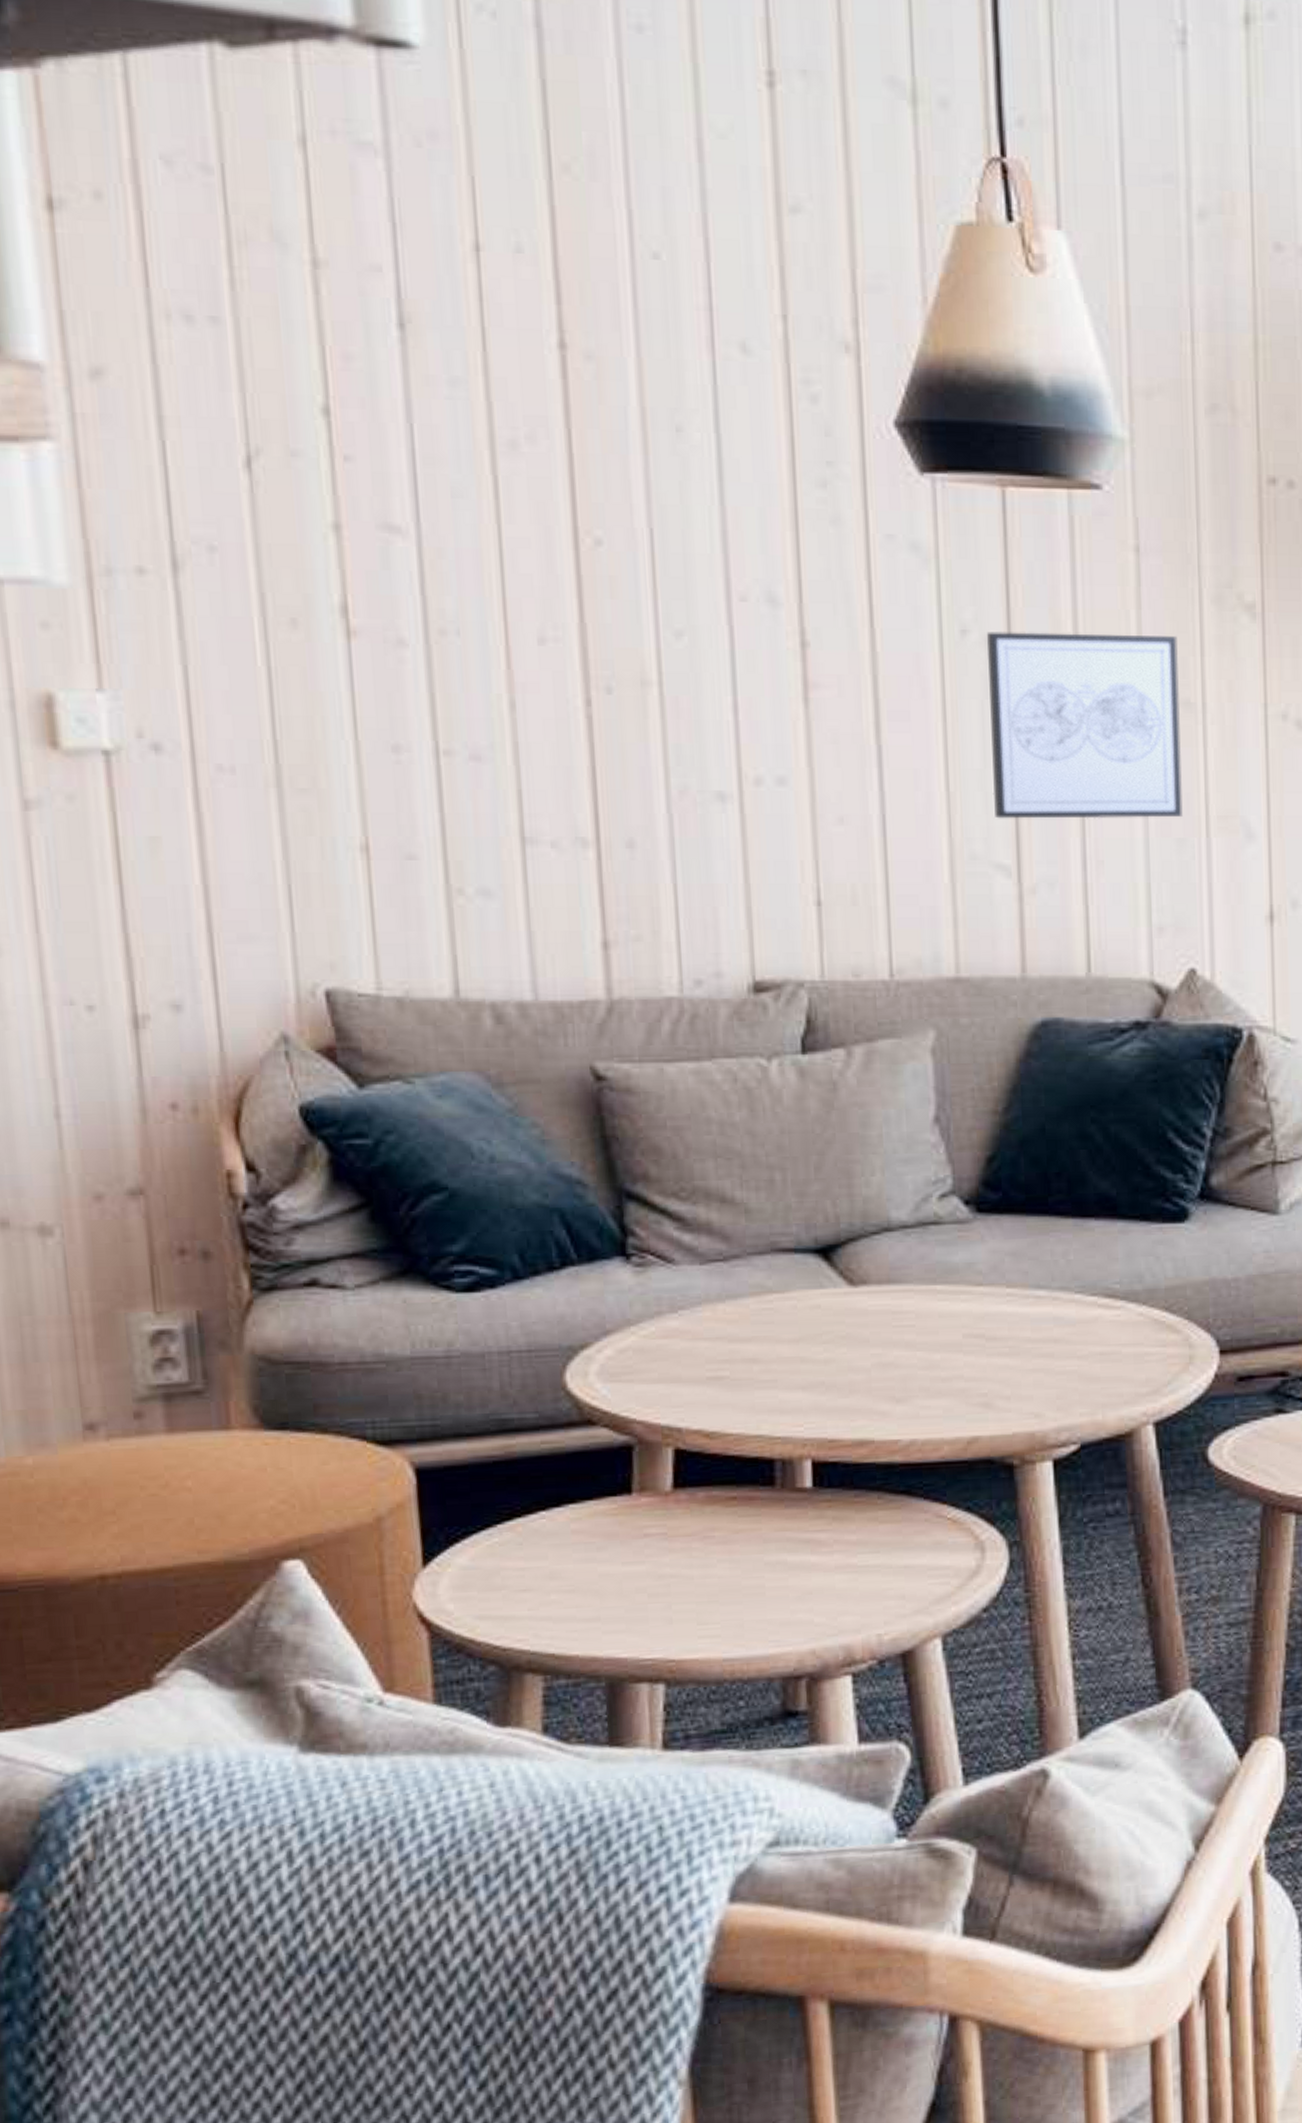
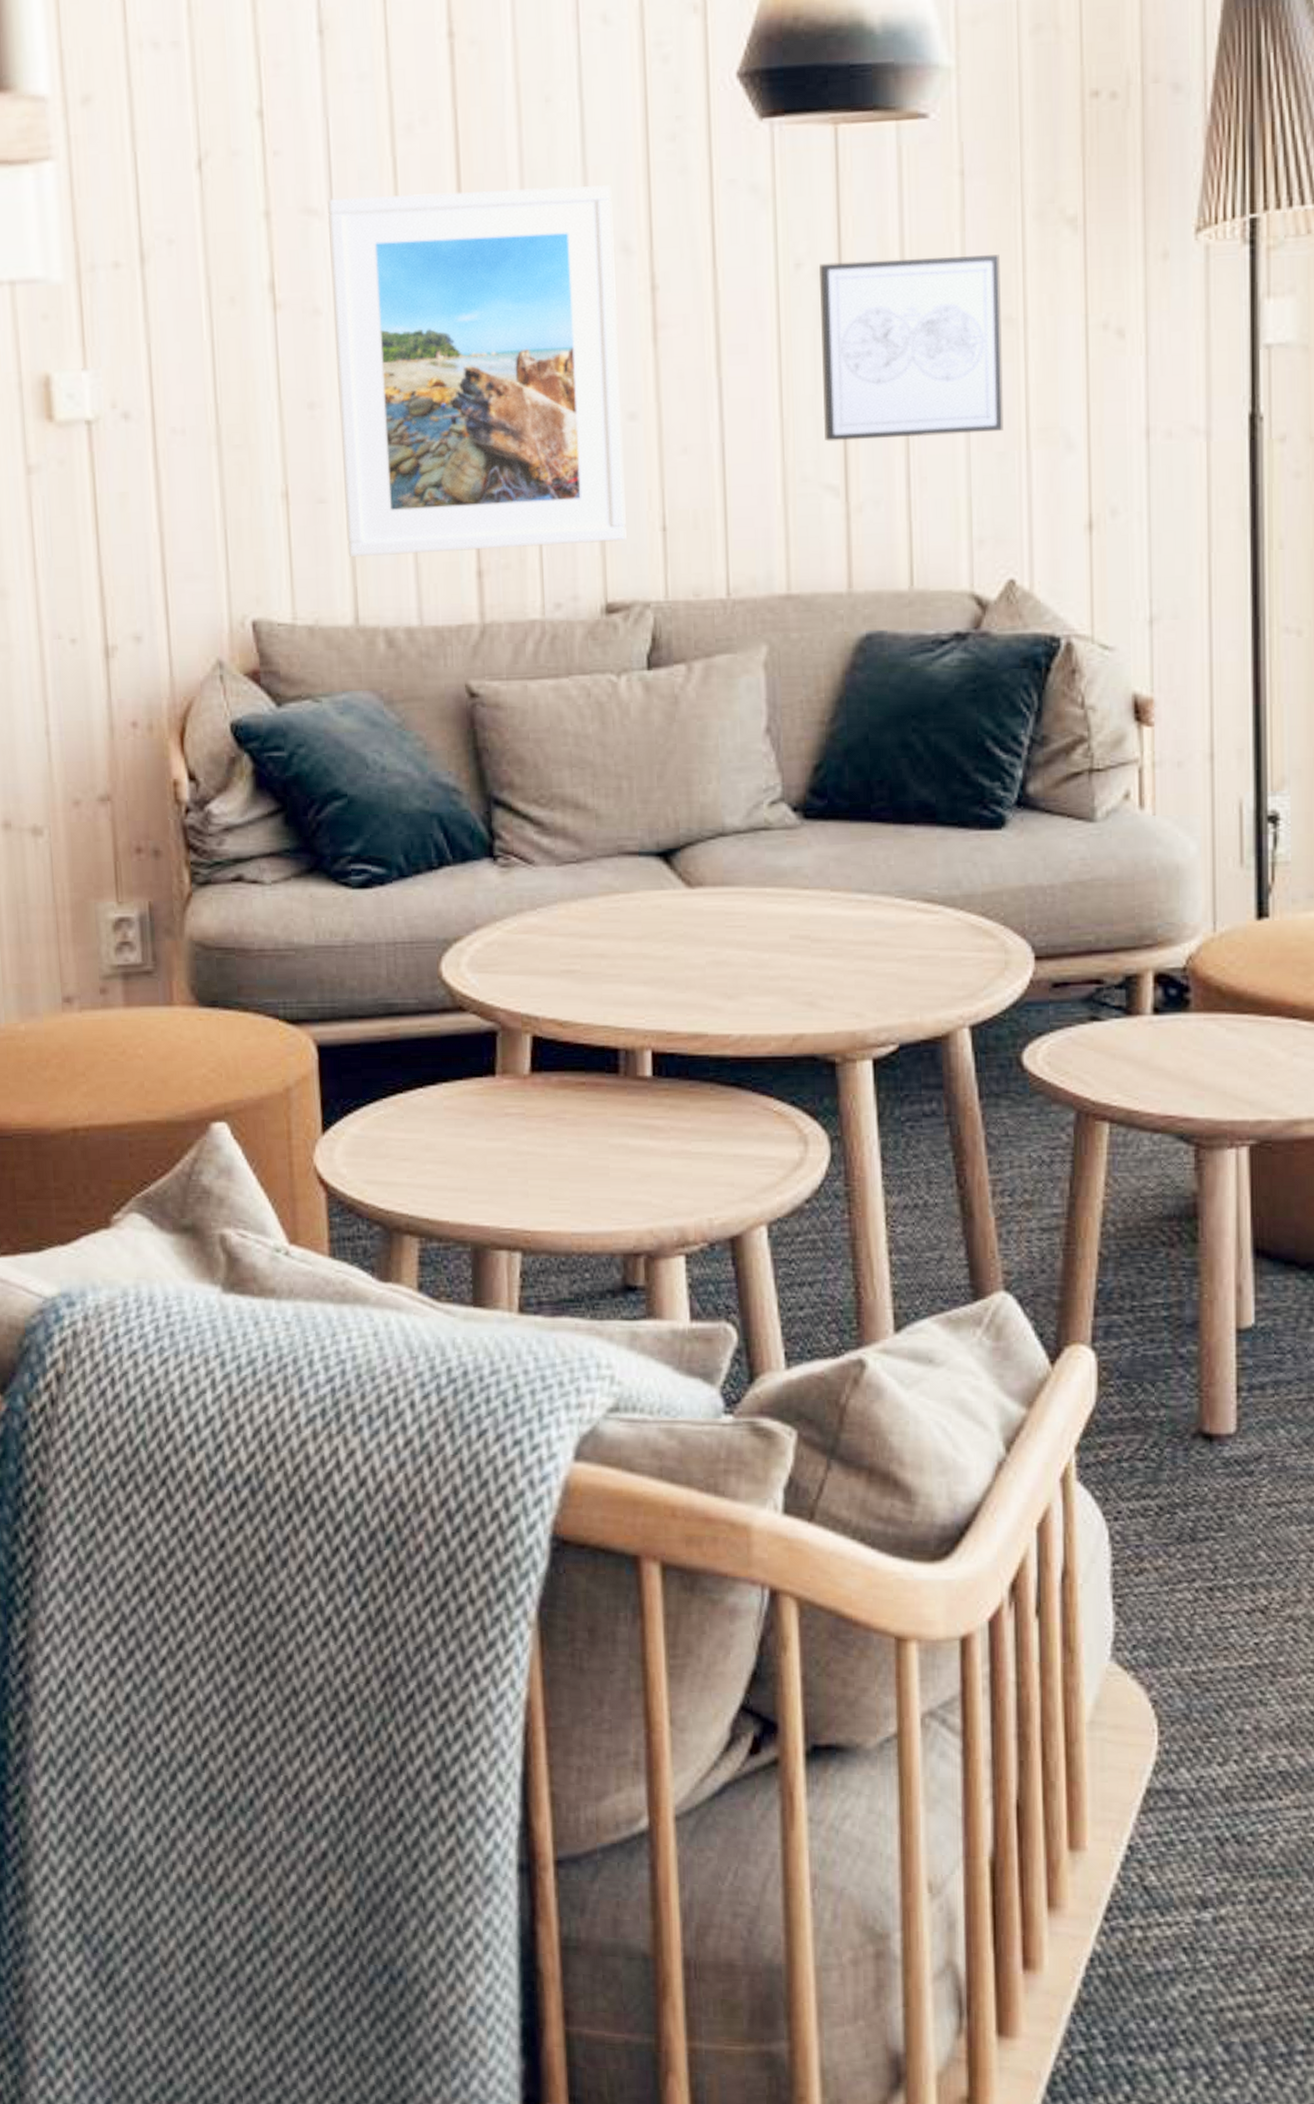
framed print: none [413,516,776,922] -> present [327,185,626,558]

